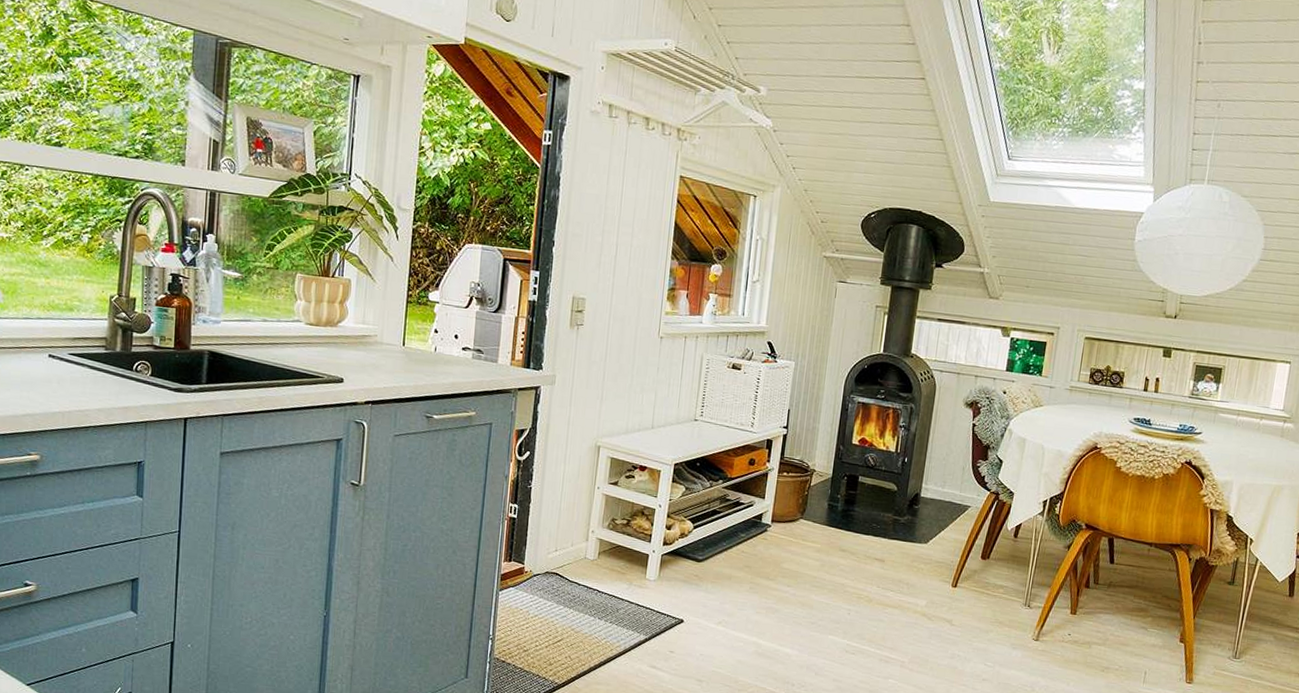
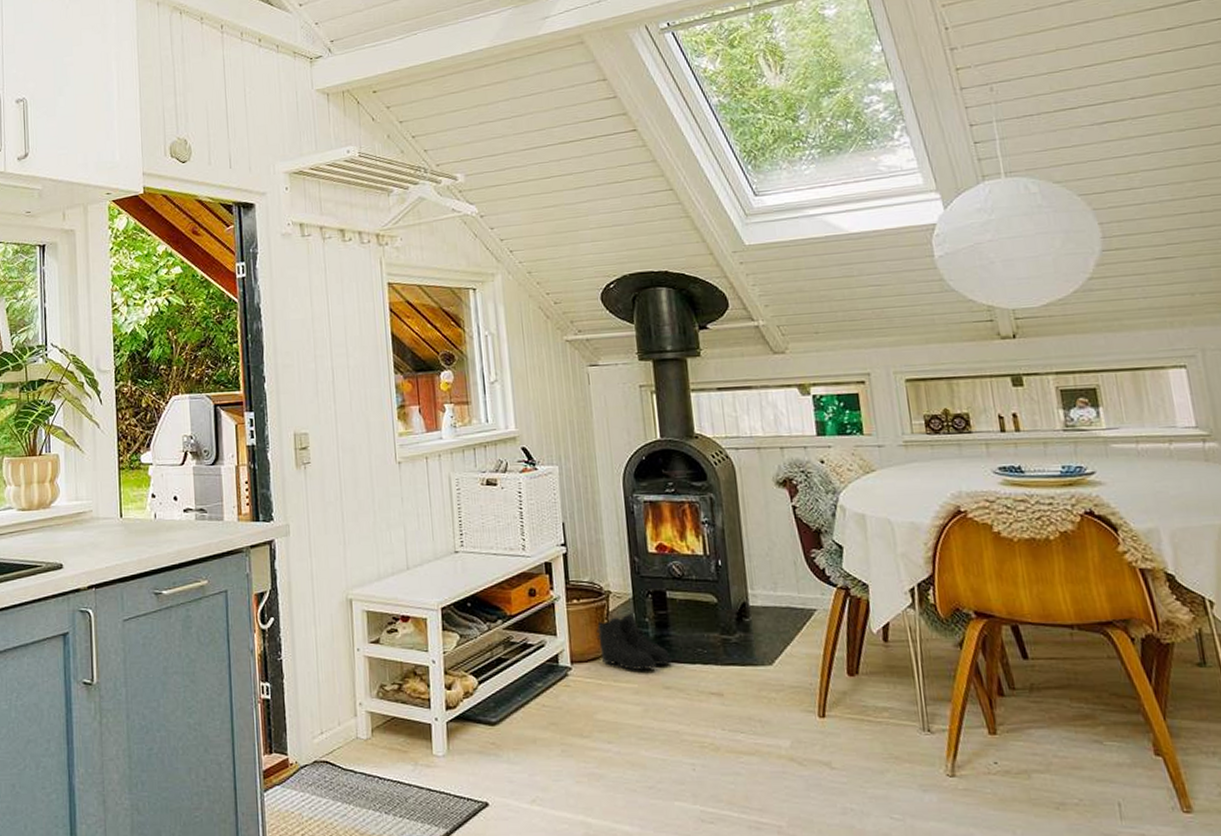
boots: none [796,489,851,535] -> present [596,613,671,671]

